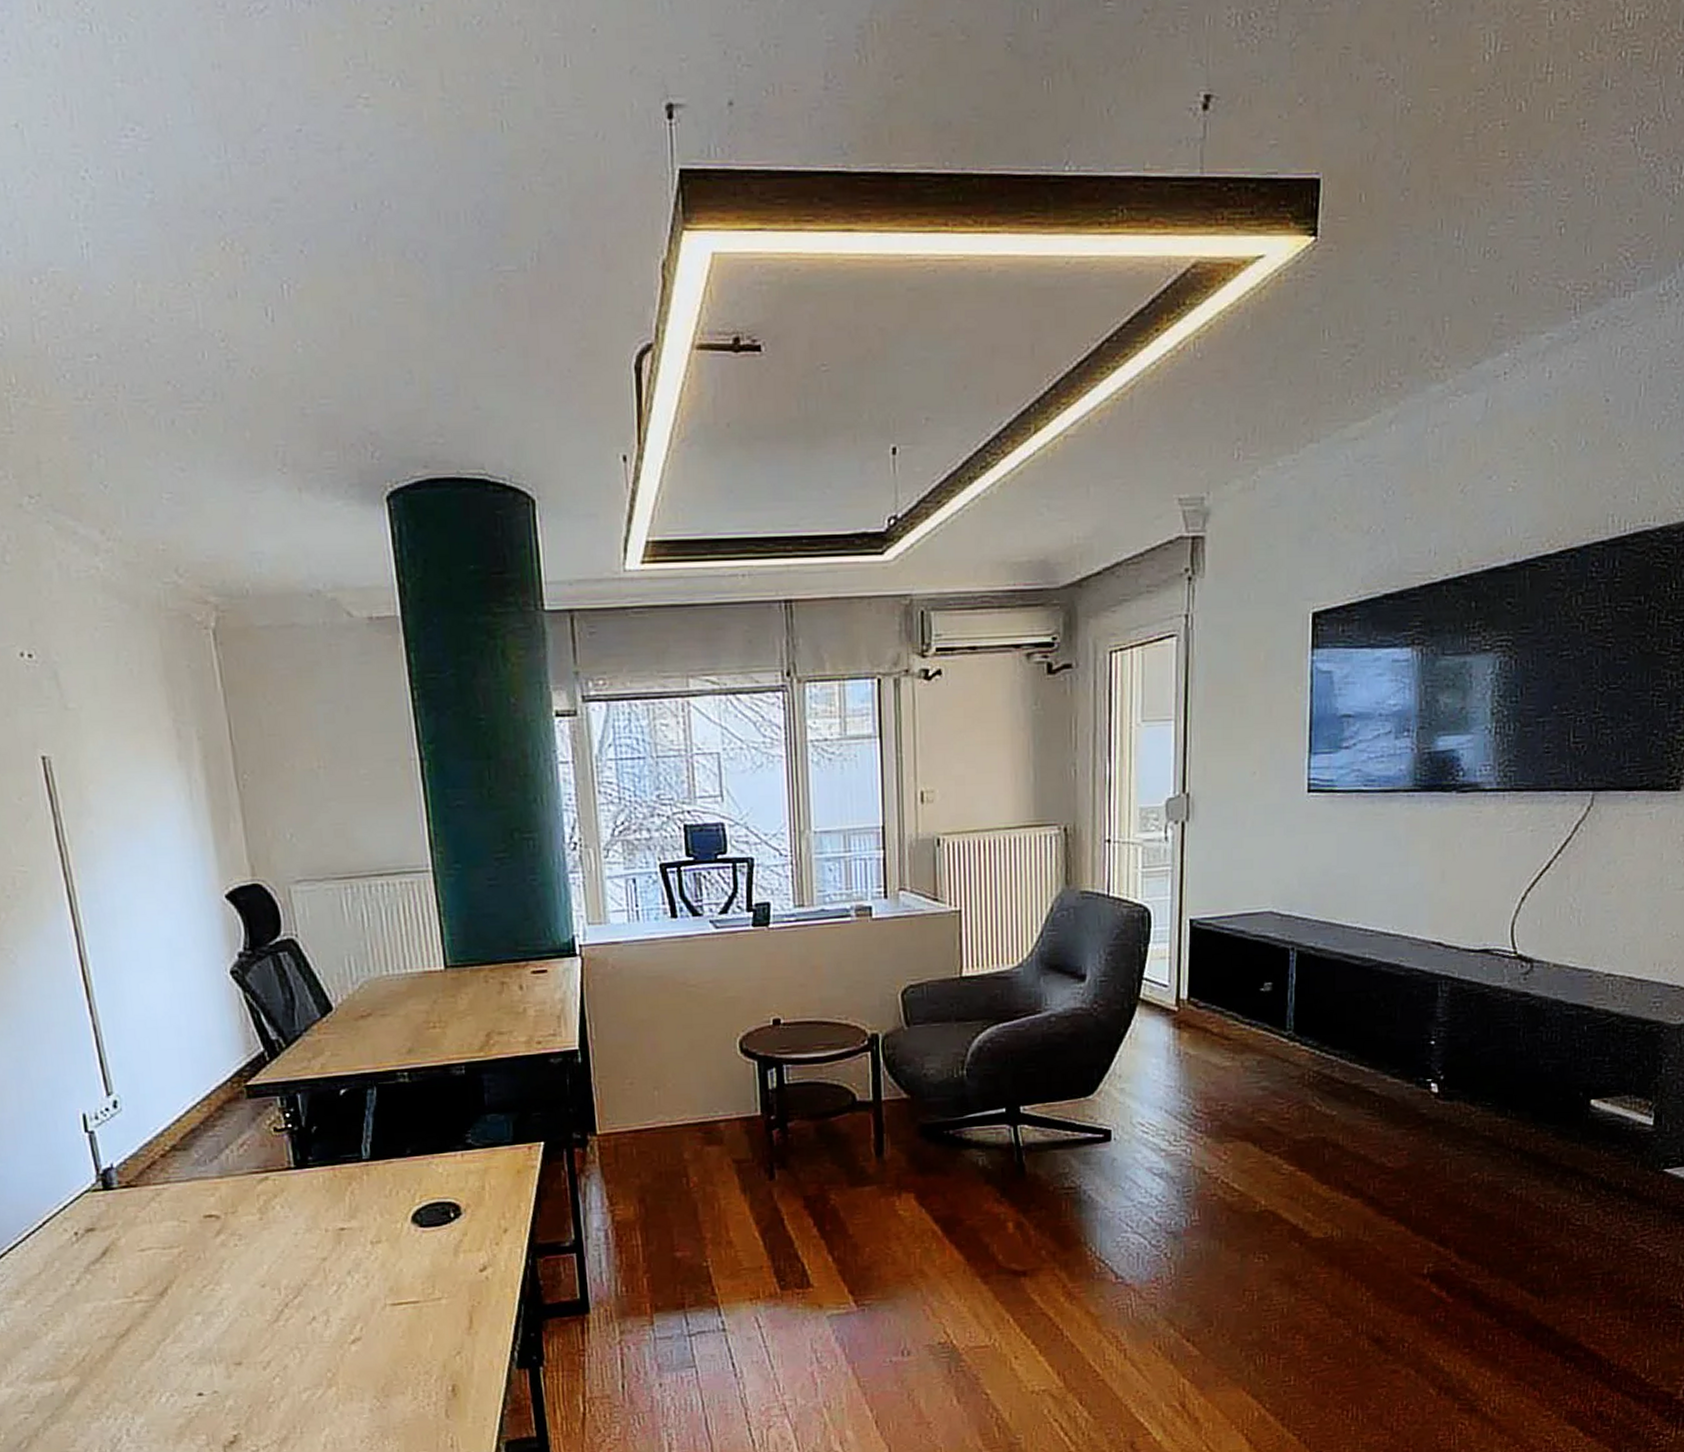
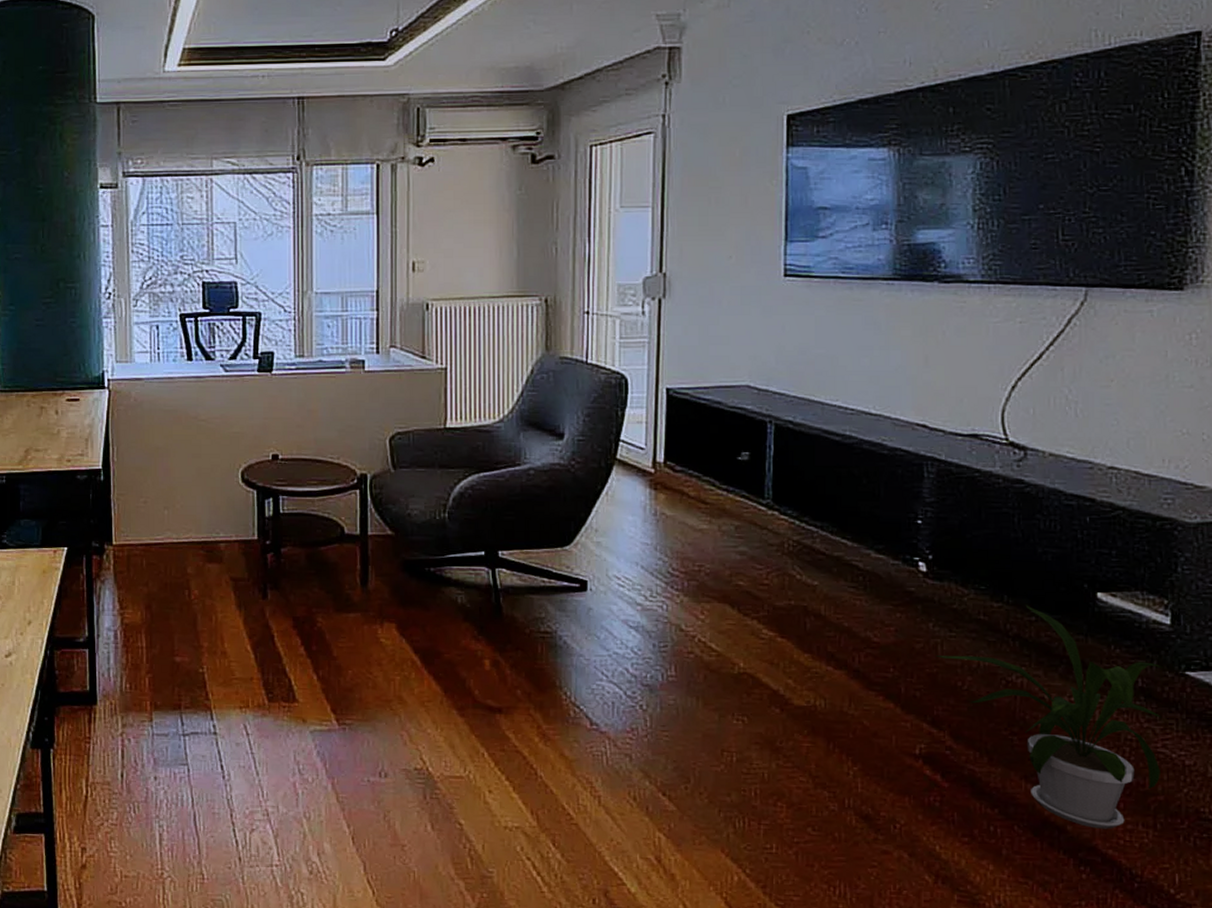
house plant: none [1443,1117,1645,1326] -> present [934,605,1163,829]

